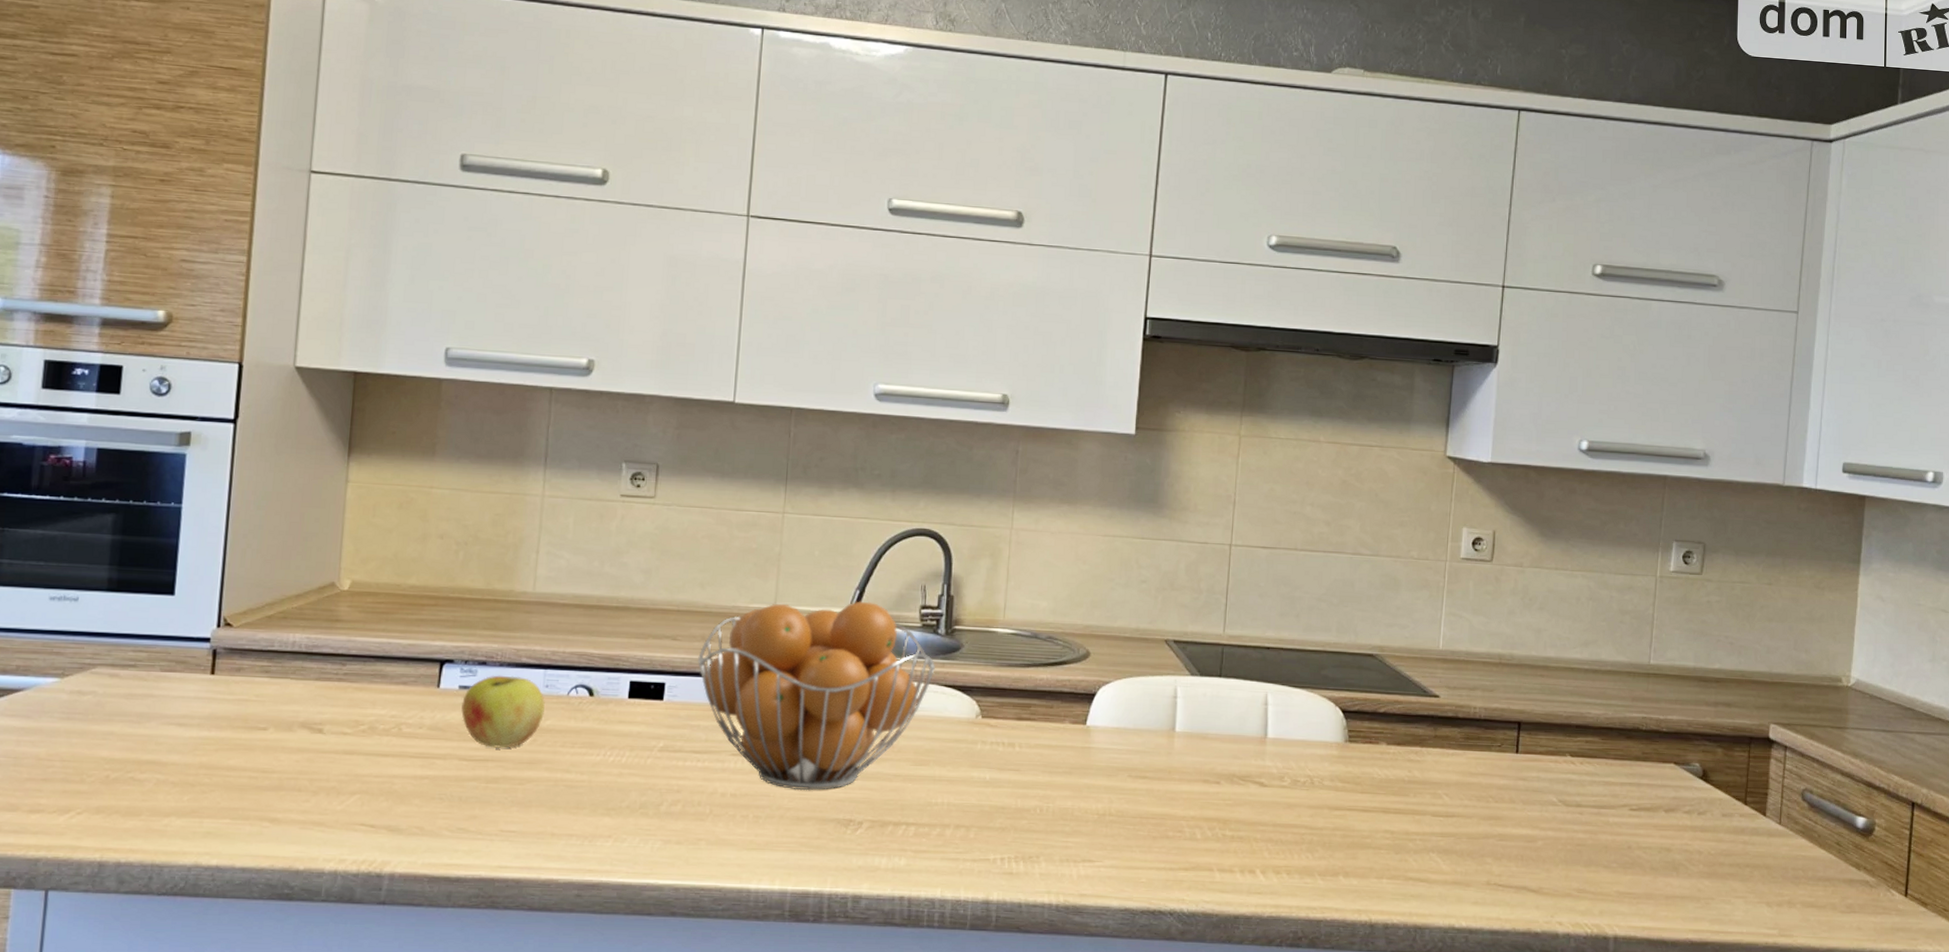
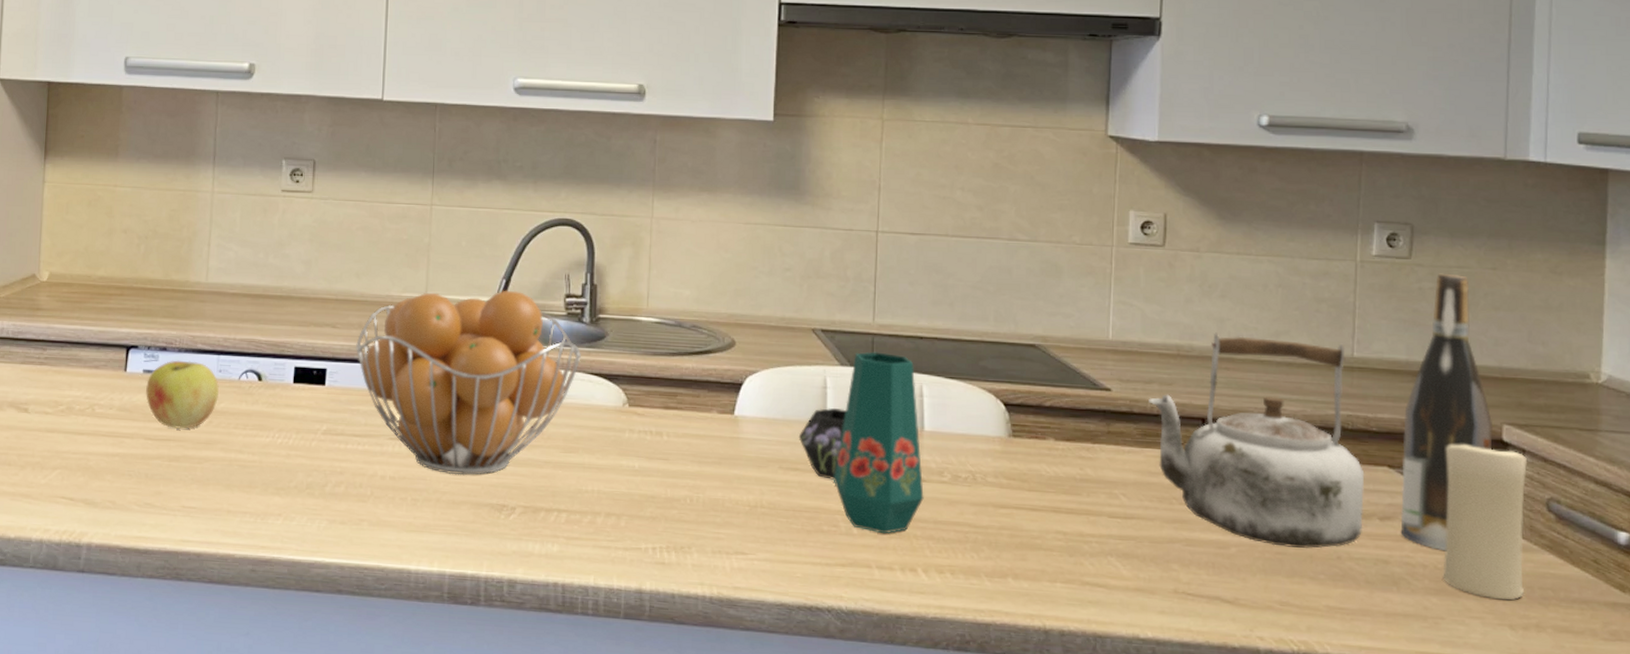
vase: none [1148,662,1265,838] -> present [798,351,924,534]
kettle: none [1472,642,1655,840] -> present [1149,332,1365,549]
wine bottle: none [1682,588,1762,839] -> present [1400,273,1494,552]
candle: none [1715,736,1788,881] -> present [1443,438,1527,601]

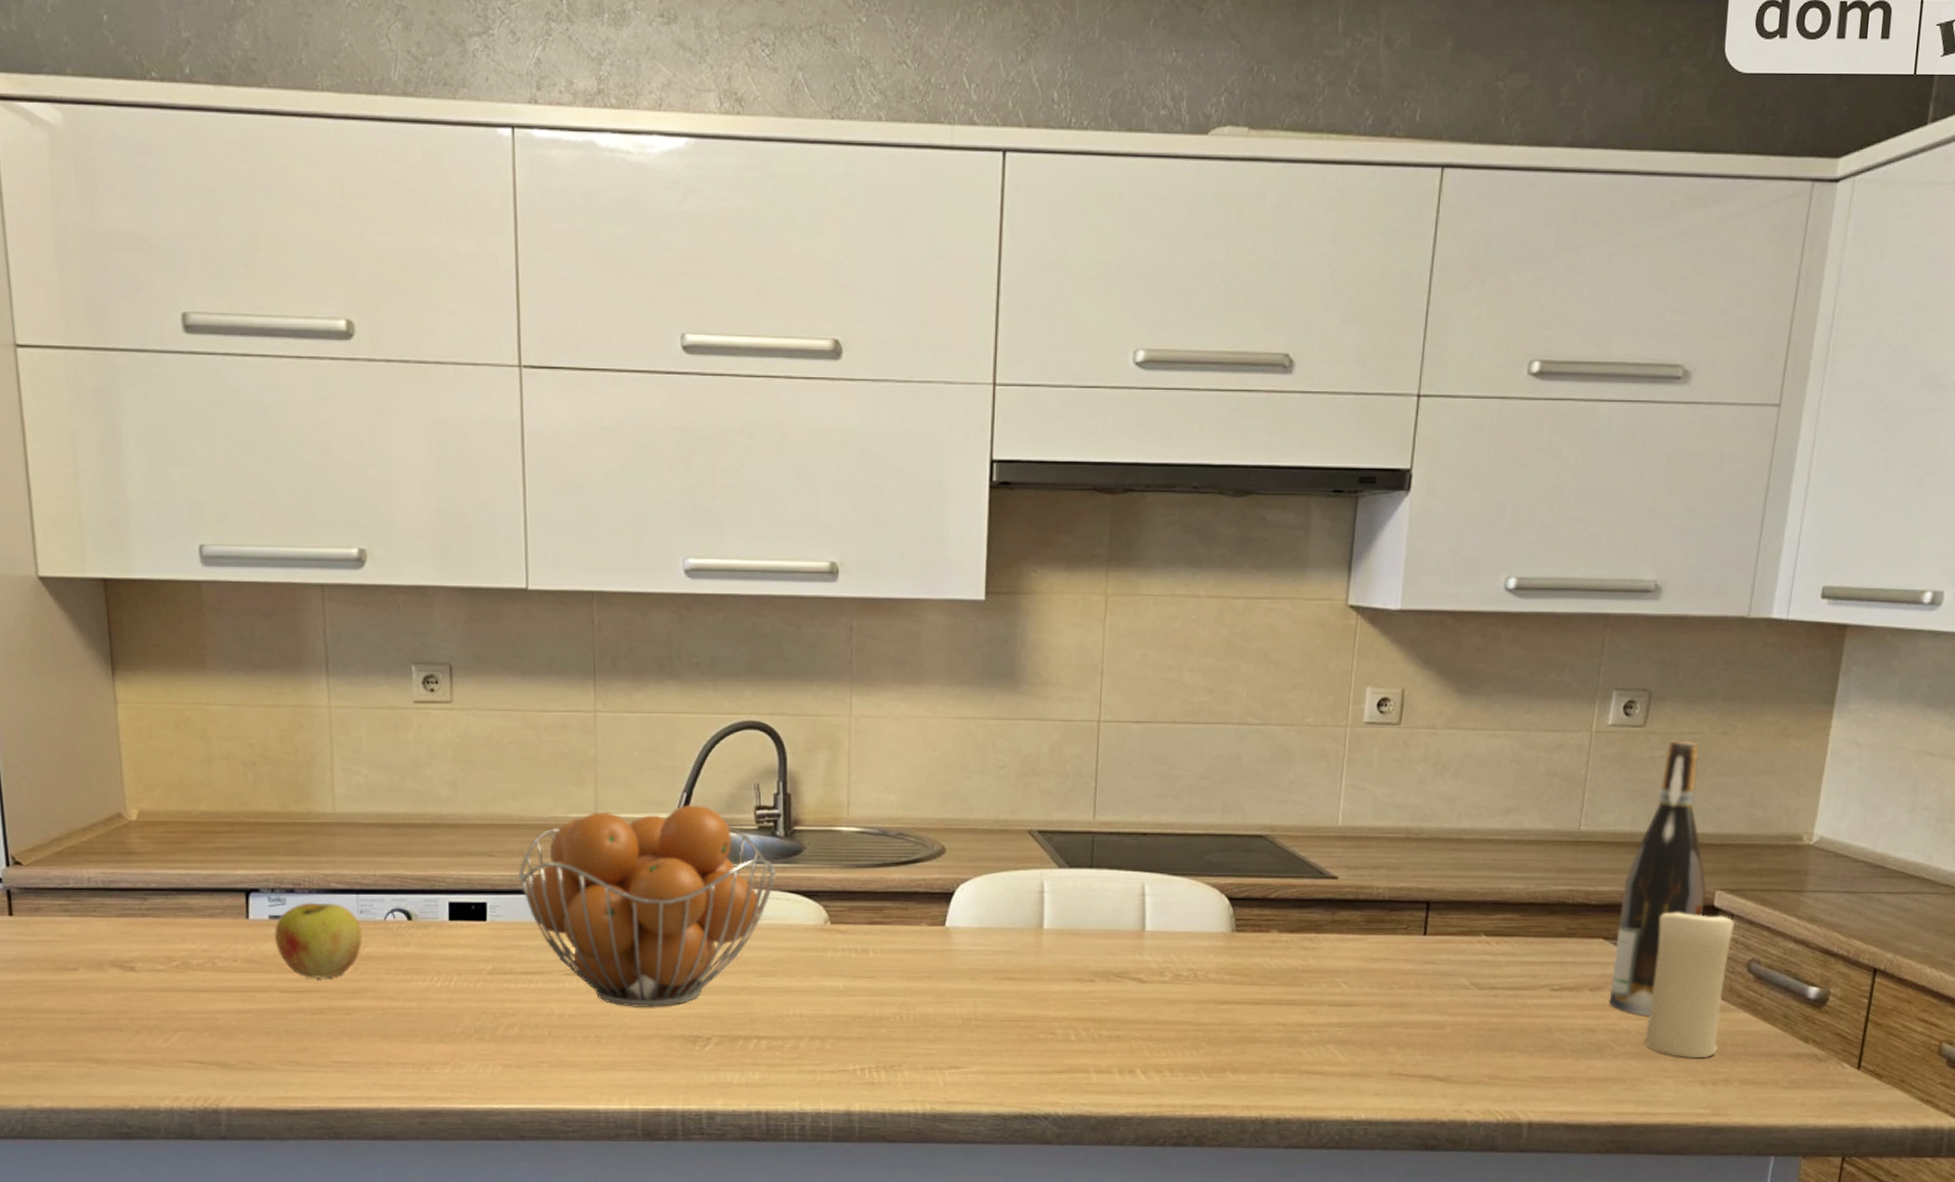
vase: present [798,351,924,534] -> none [1014,851,1144,1038]
kettle: present [1149,332,1365,549] -> none [1375,813,1581,1023]

